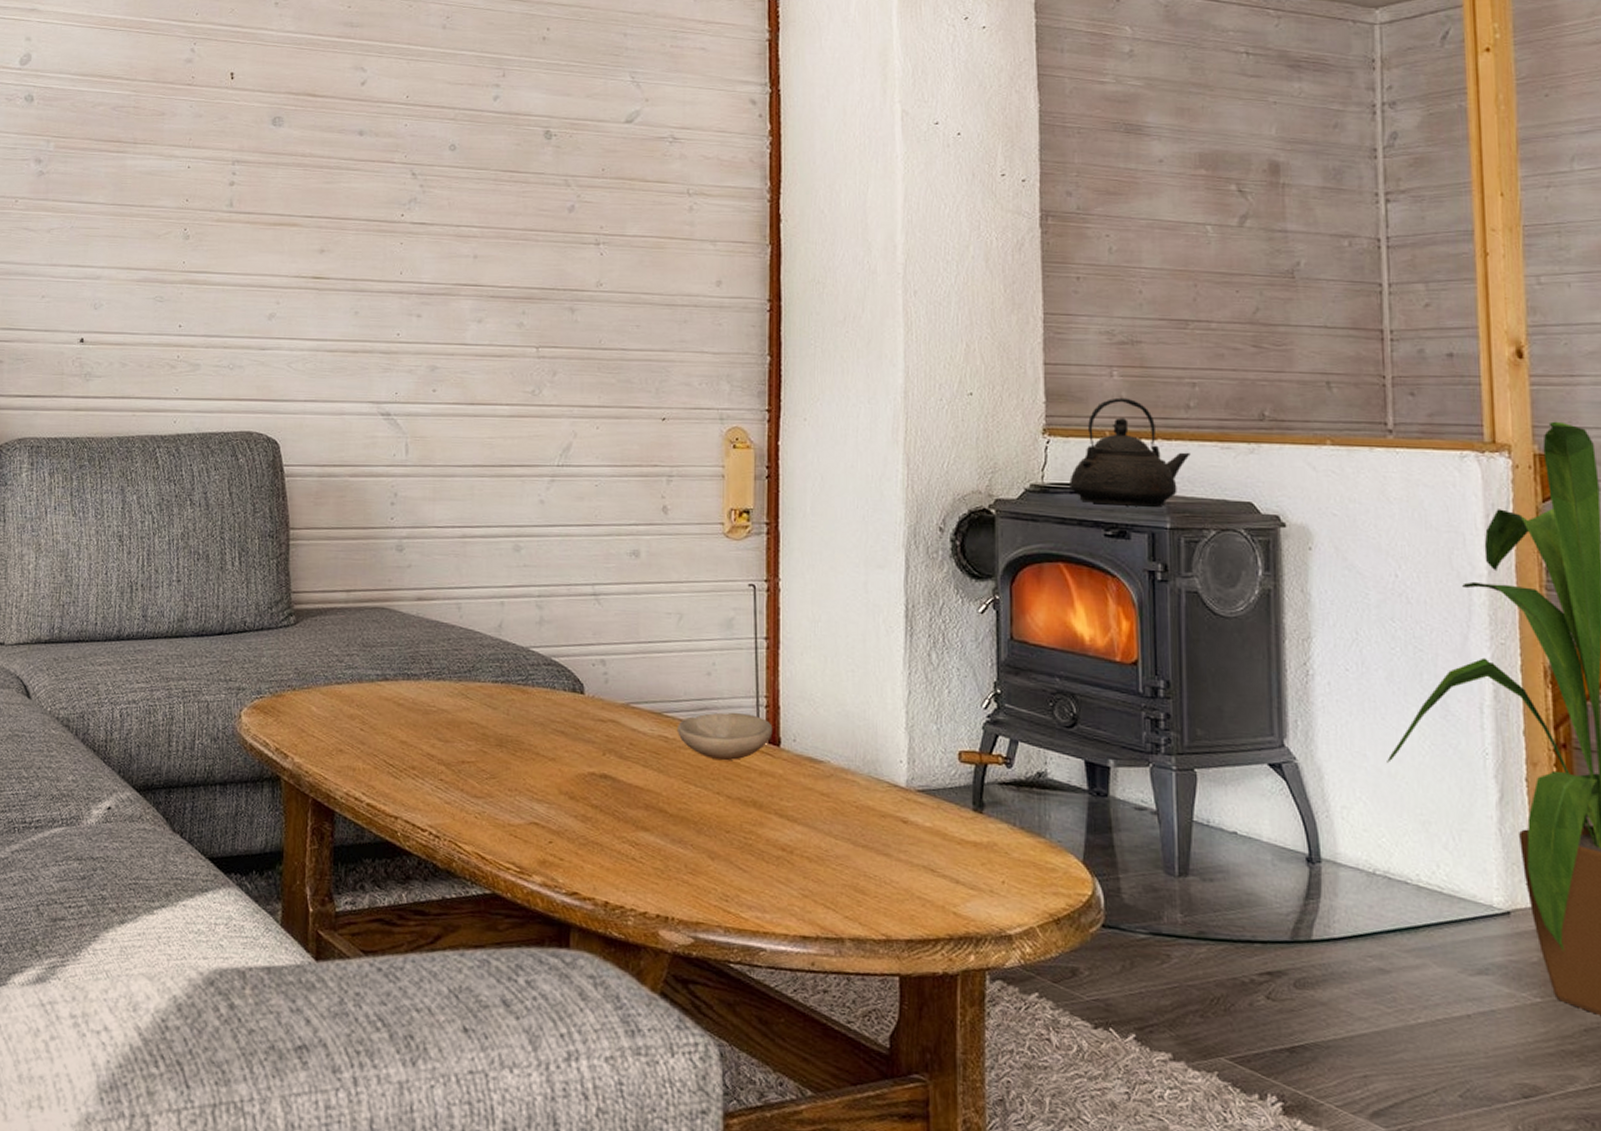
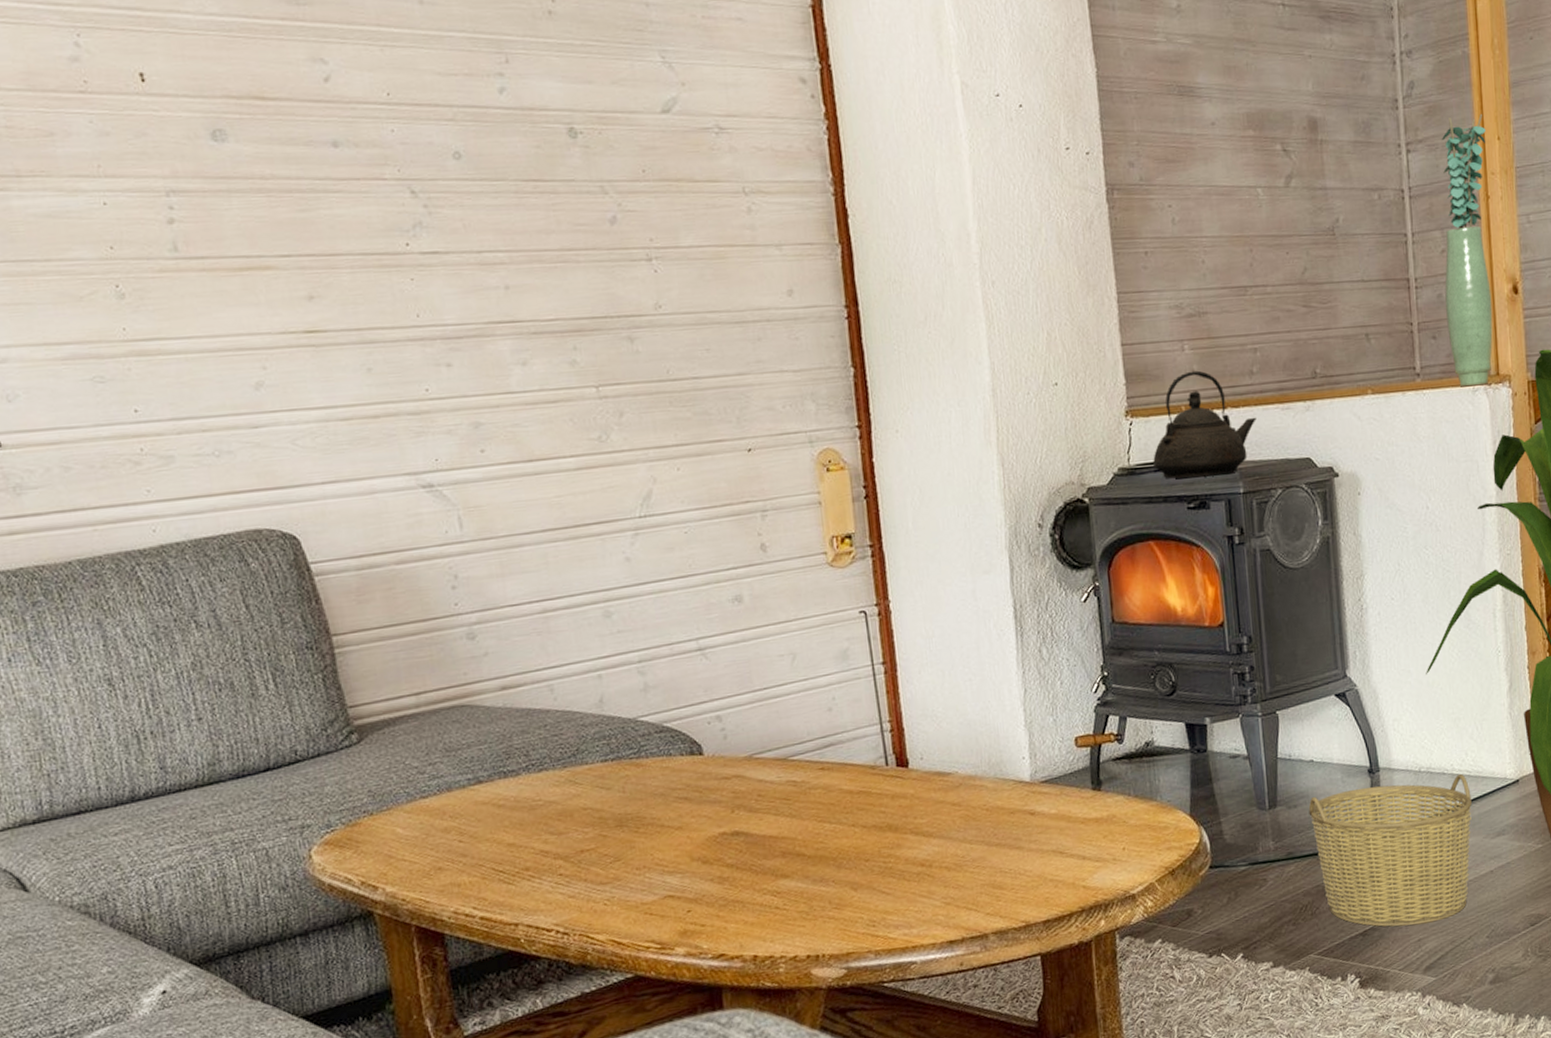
bowl: present [678,712,773,761] -> none [805,741,900,794]
basket: none [1228,873,1443,1060] -> present [1308,774,1472,927]
vase: none [1427,168,1489,451] -> present [1441,113,1493,386]

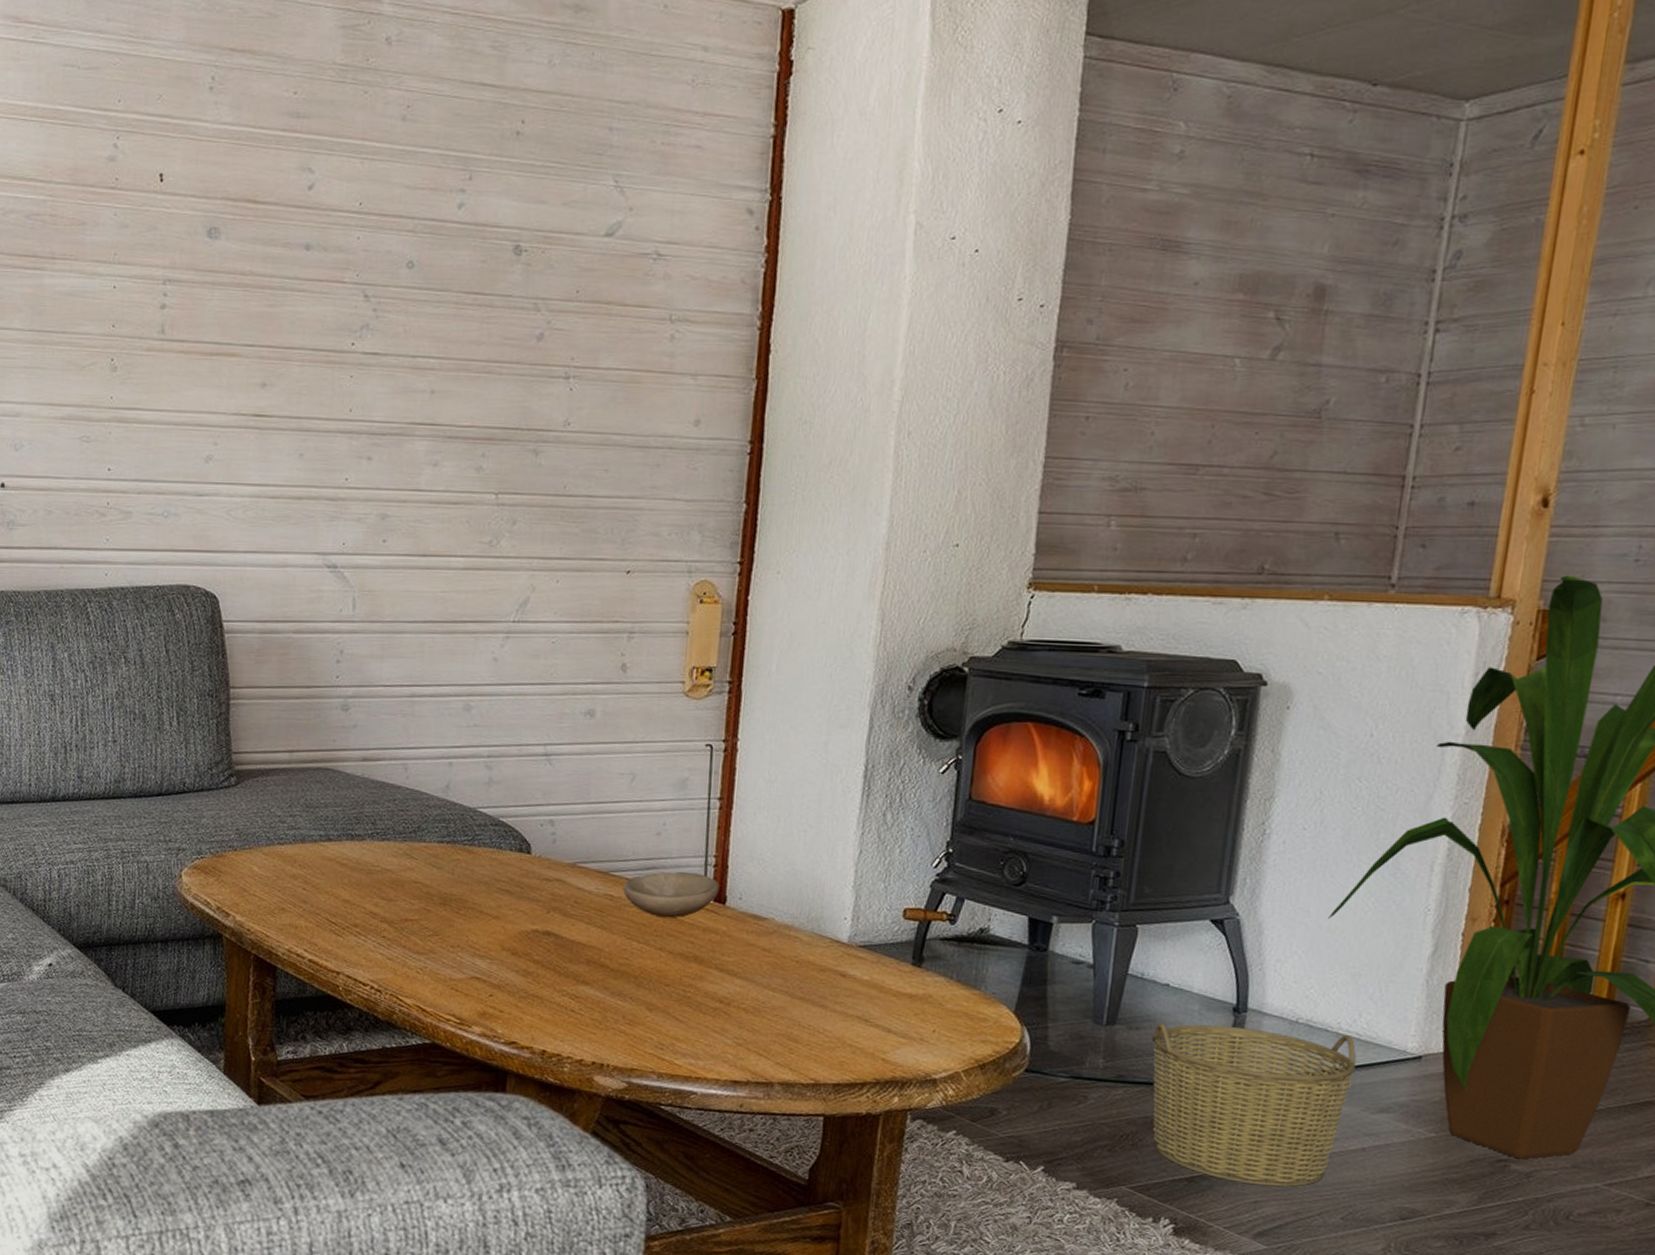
bowl: none [805,741,900,794] -> present [623,871,720,918]
teakettle: present [1153,370,1257,479] -> none [1049,549,1180,665]
vase: present [1441,113,1493,386] -> none [1441,293,1547,606]

